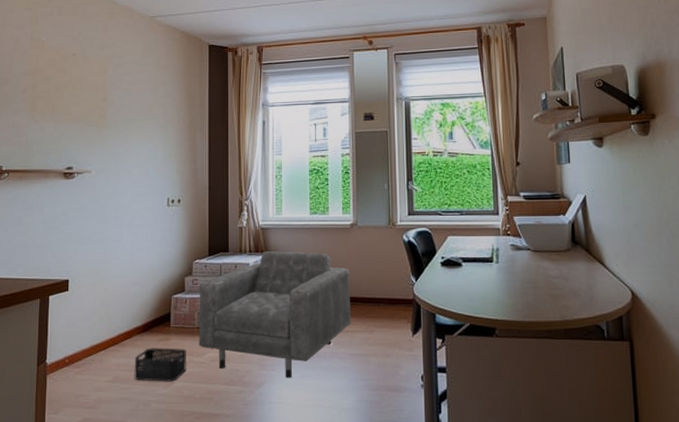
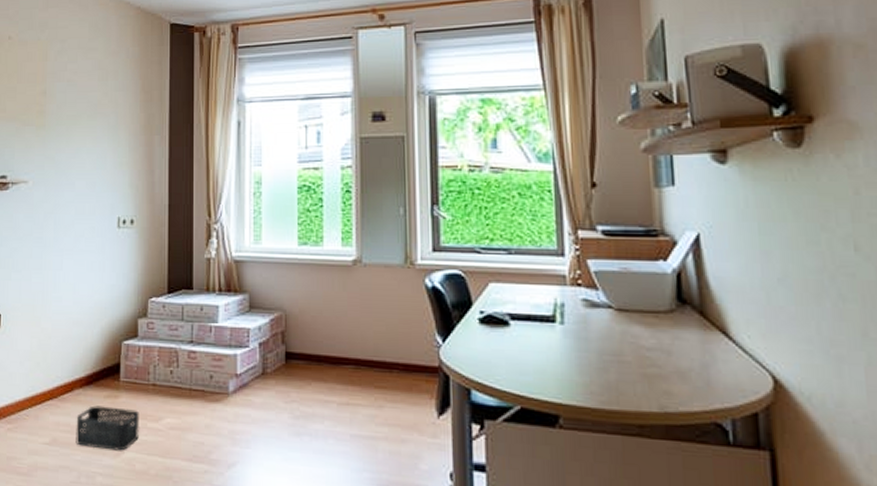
armchair: present [199,251,351,379] -> none [154,291,352,461]

